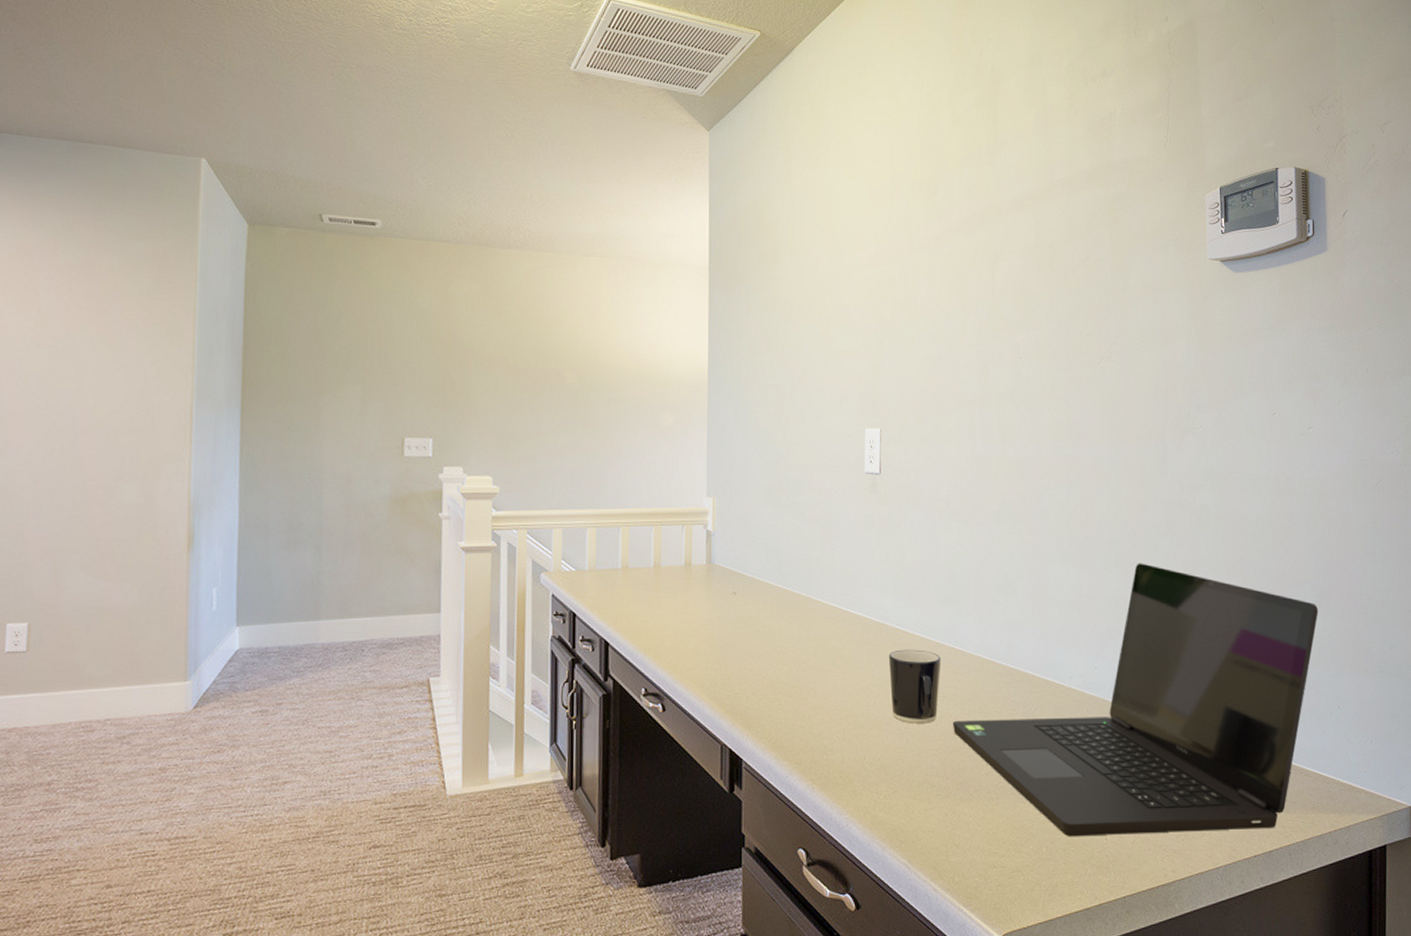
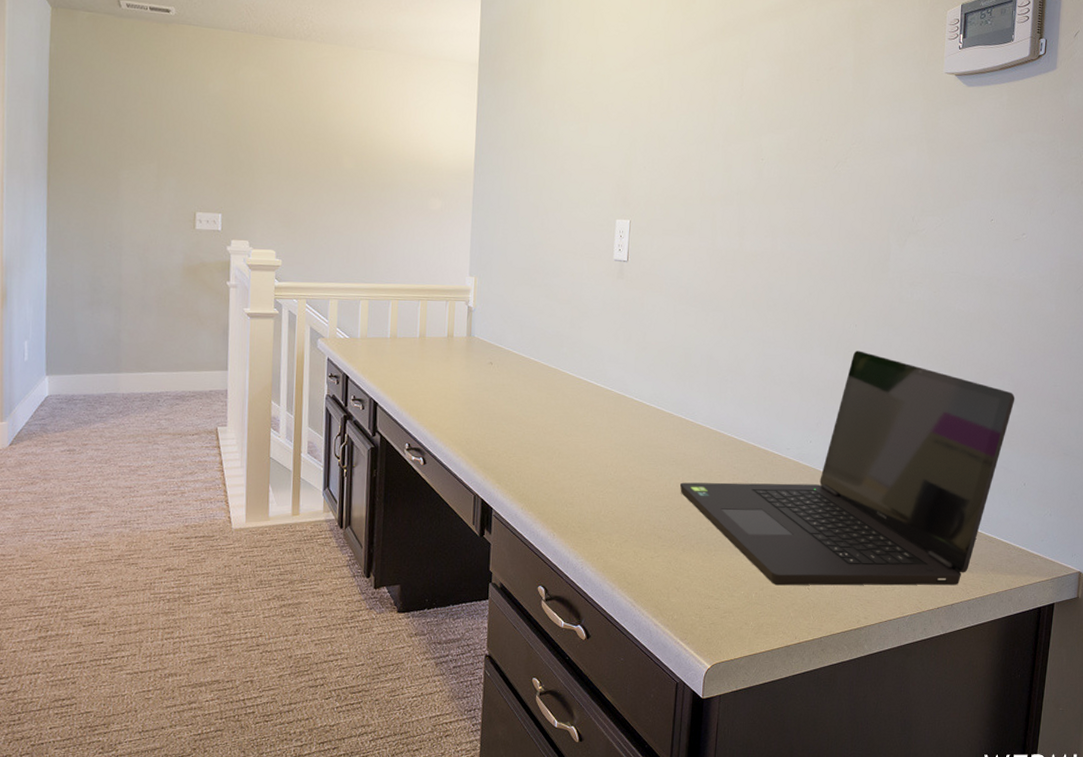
mug: present [888,649,942,723] -> none [626,418,674,484]

